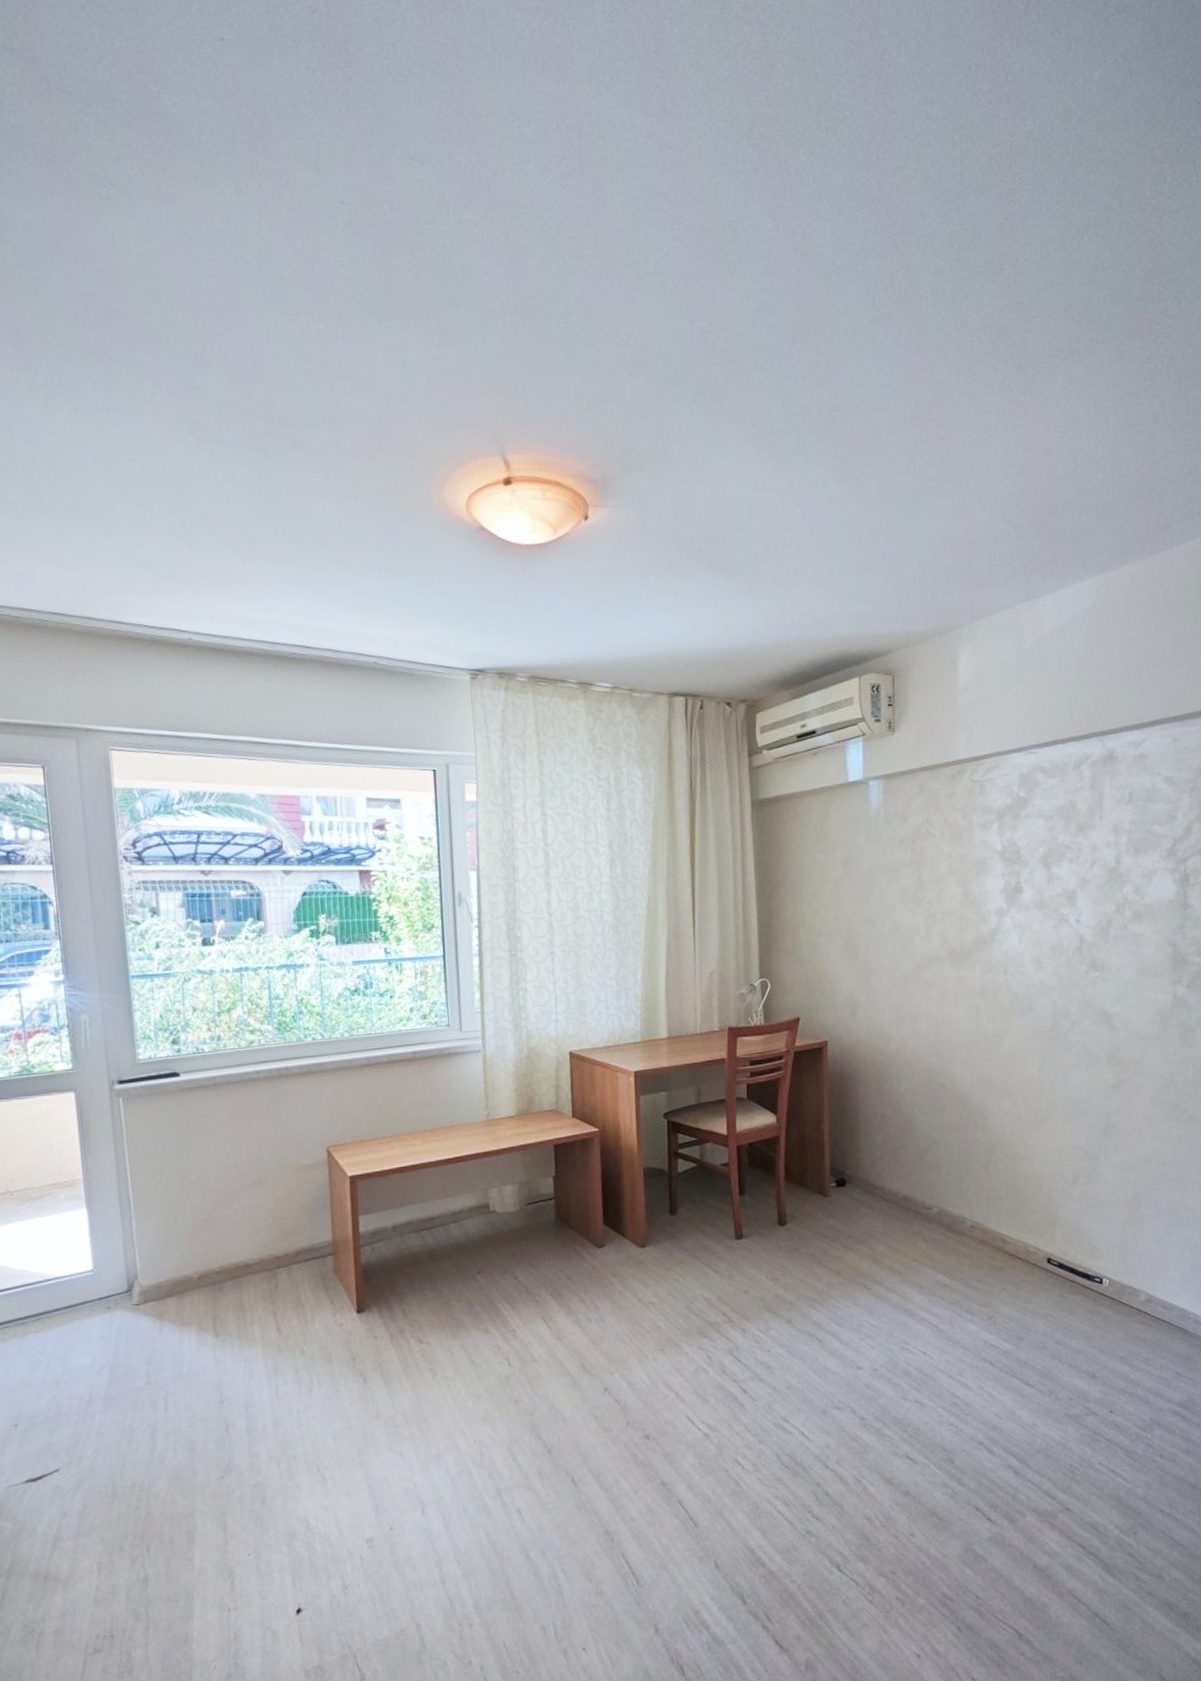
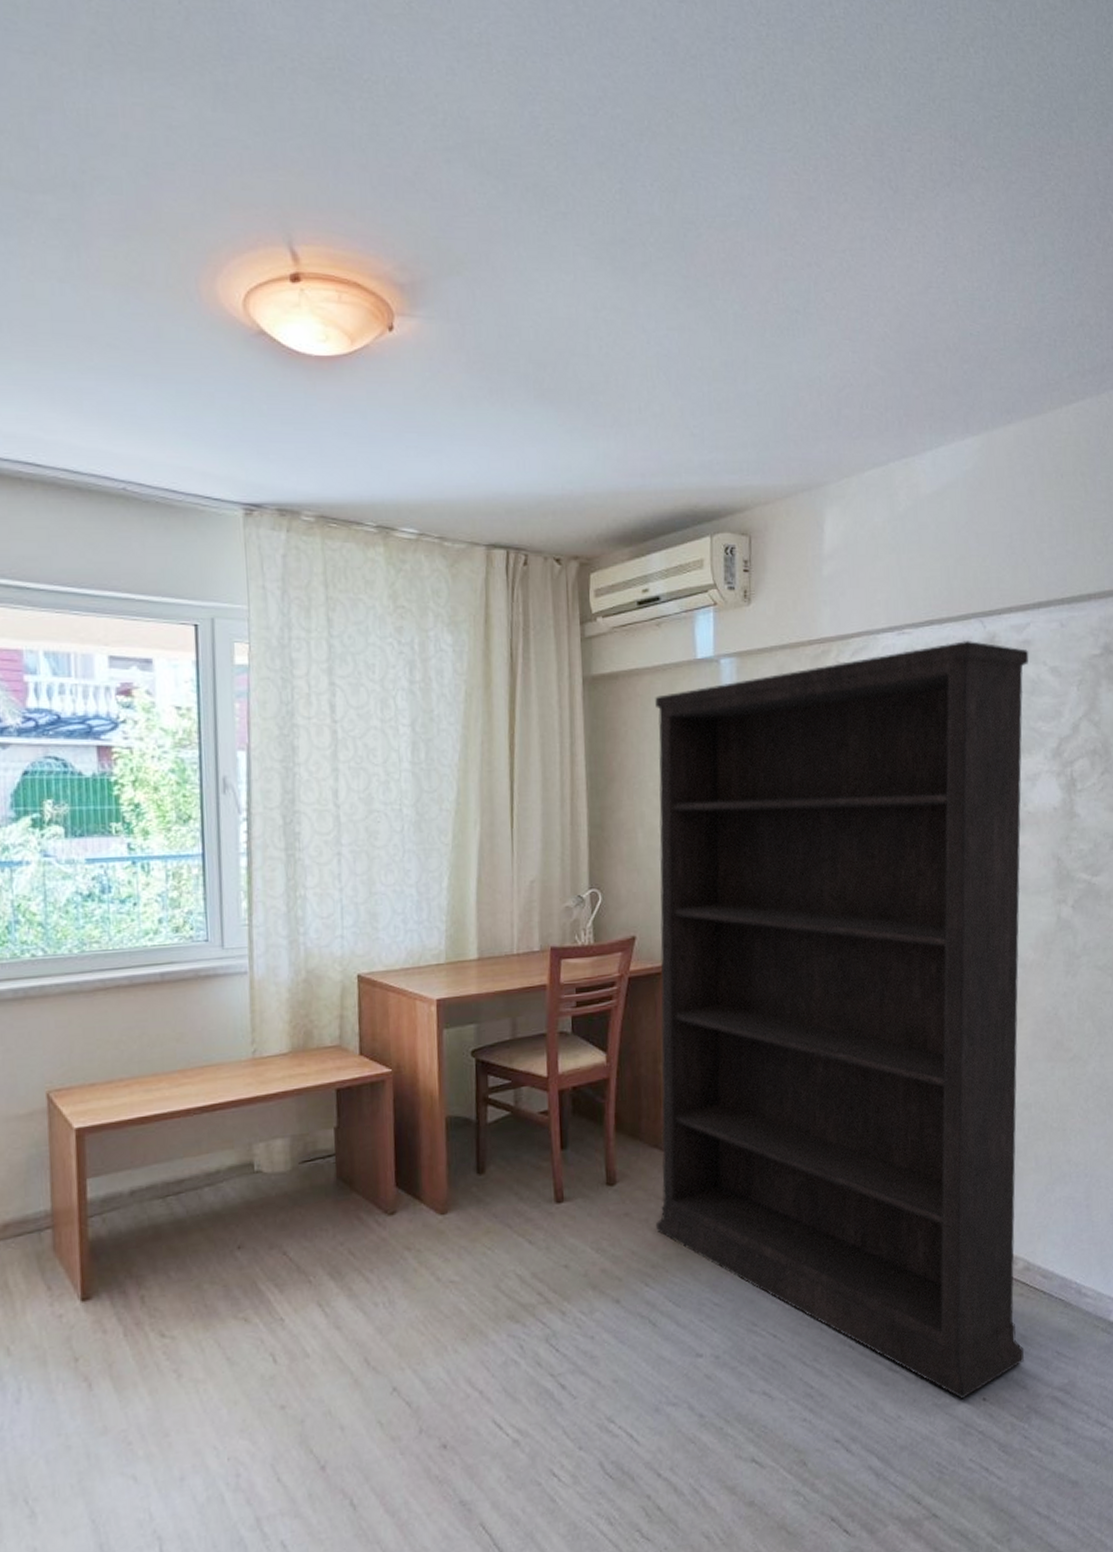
bookshelf: none [813,757,1147,1412] -> present [655,641,1029,1400]

